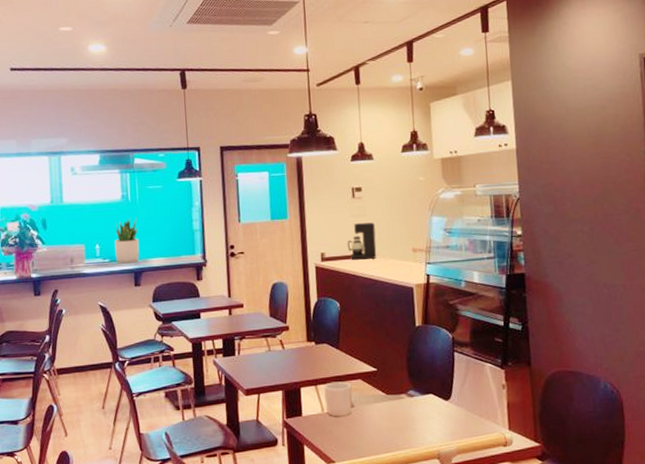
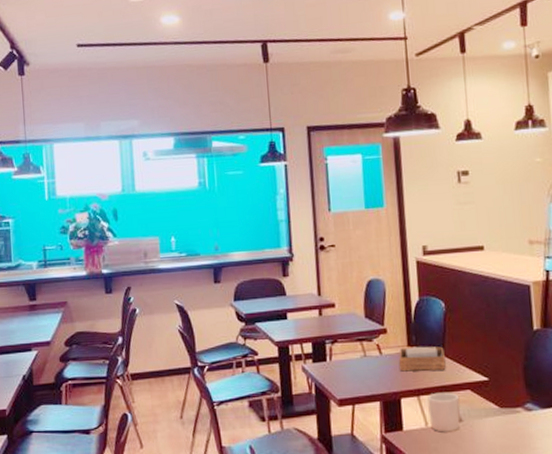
planter: present [114,217,140,264] -> none [191,206,219,259]
napkin holder: none [299,341,340,364] -> present [399,346,446,372]
coffee maker: present [347,222,377,260] -> none [452,210,487,254]

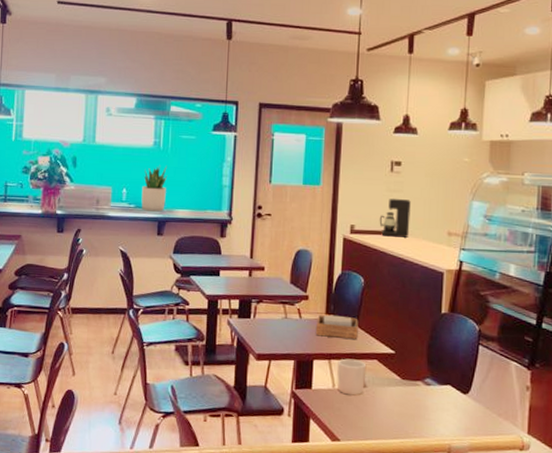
planter: none [191,206,219,259] -> present [141,165,168,212]
coffee maker: none [452,210,487,254] -> present [379,198,411,238]

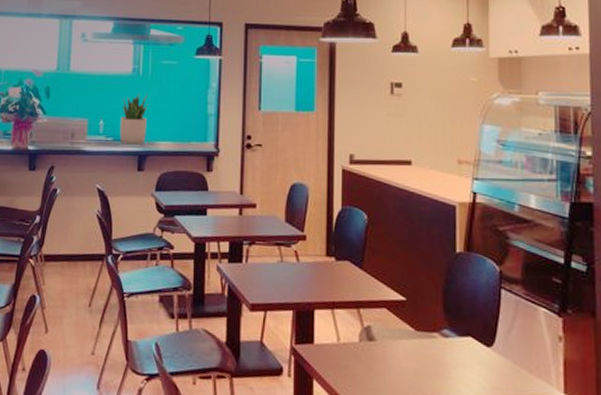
napkin holder: present [315,315,358,340] -> none [315,257,363,286]
mug: present [337,358,367,396] -> none [342,307,375,351]
coffee maker: present [379,198,411,238] -> none [381,123,415,167]

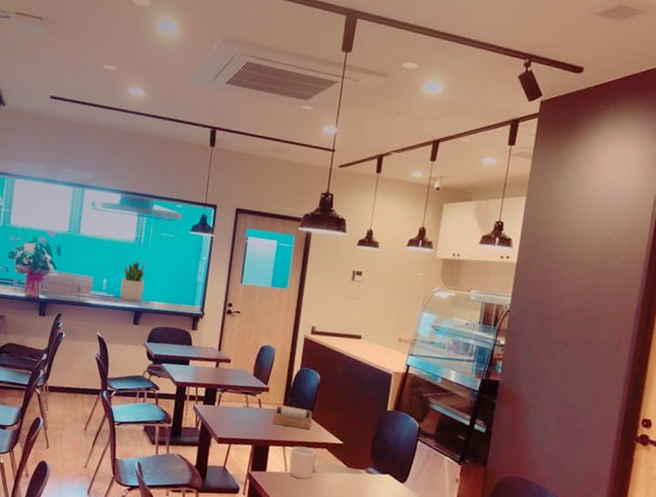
napkin holder: none [315,257,363,286] -> present [273,406,313,430]
mug: none [342,307,375,351] -> present [289,446,317,480]

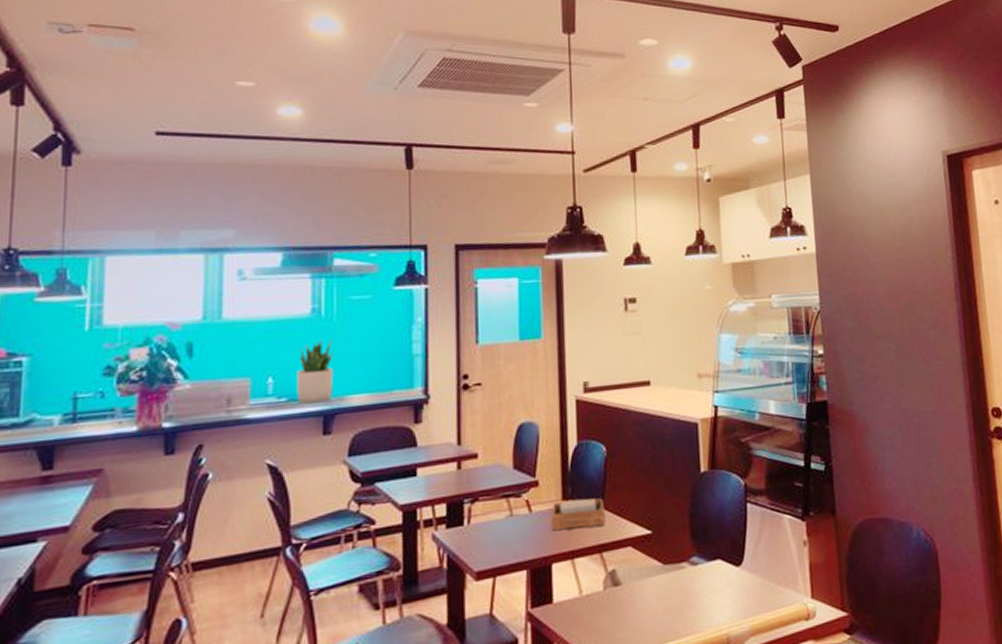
mug: present [289,446,317,480] -> none [583,551,620,601]

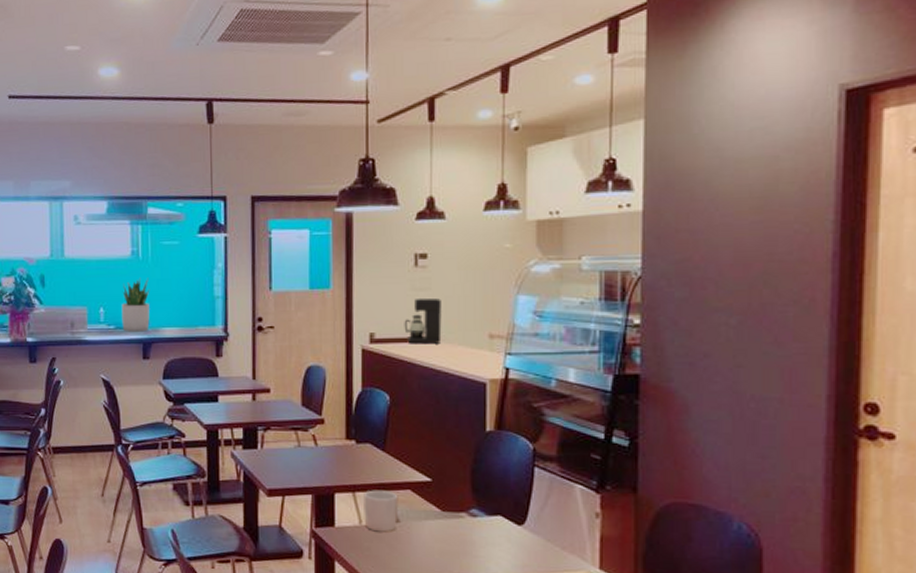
napkin holder: present [551,498,605,532] -> none [335,440,386,468]
mug: none [583,551,620,601] -> present [364,490,399,532]
coffee maker: none [617,341,654,390] -> present [404,297,442,344]

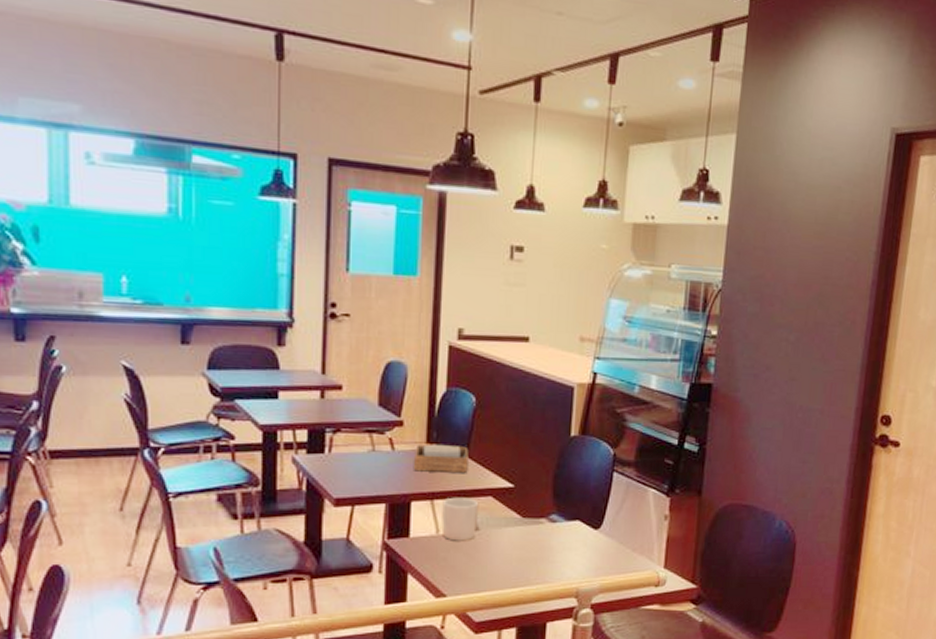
planter: present [121,277,150,332] -> none [152,242,193,311]
napkin holder: none [335,440,386,468] -> present [413,444,469,474]
coffee maker: present [404,297,442,344] -> none [495,293,535,344]

